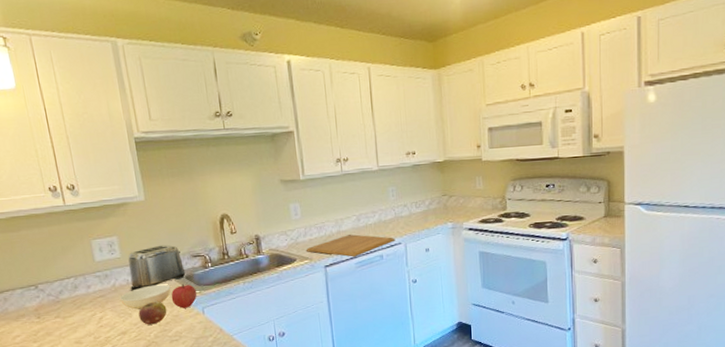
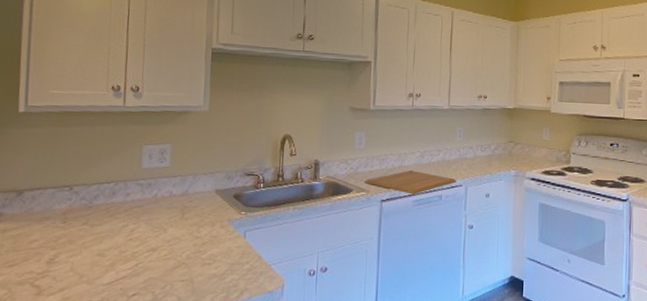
bowl: present [119,284,171,310] -> none [157,200,216,226]
toaster: present [128,244,186,291] -> none [171,159,235,205]
fruit: present [138,301,167,325] -> none [174,218,206,244]
fruit: present [171,284,197,309] -> none [213,203,243,230]

